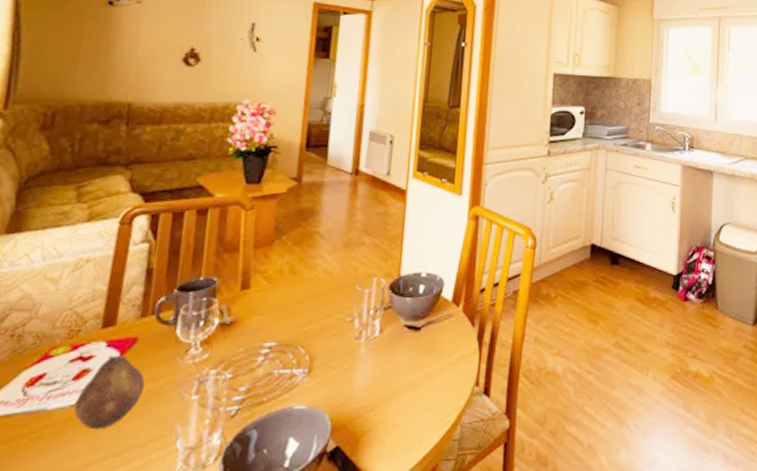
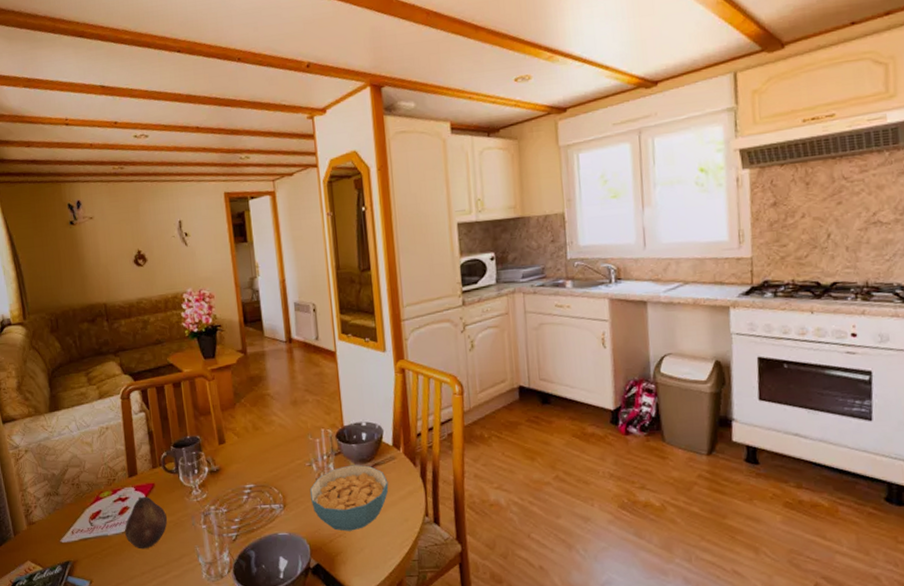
cereal bowl: none [344,322,440,404] -> present [309,464,389,531]

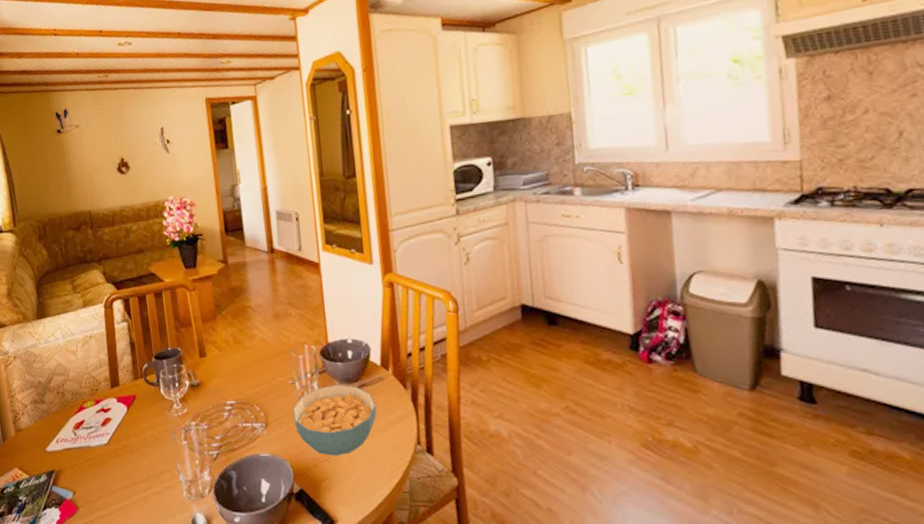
fruit: present [125,496,167,550] -> none [107,408,148,463]

